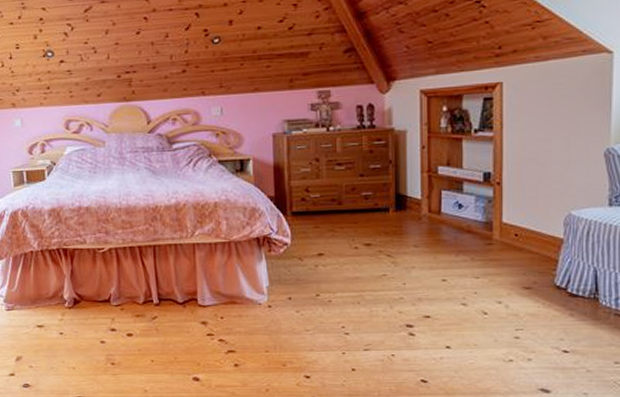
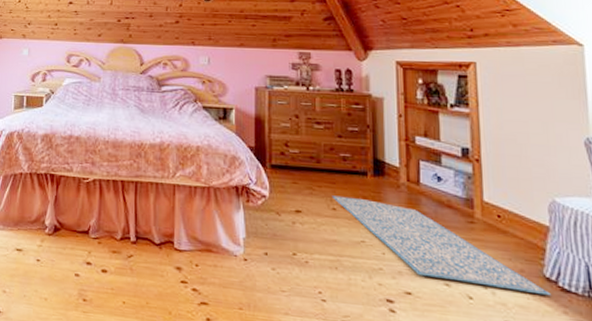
rug: none [353,234,561,302] -> present [331,195,552,296]

